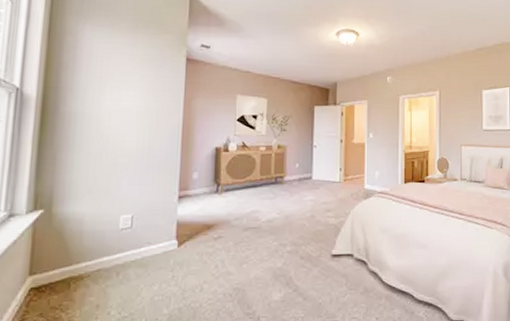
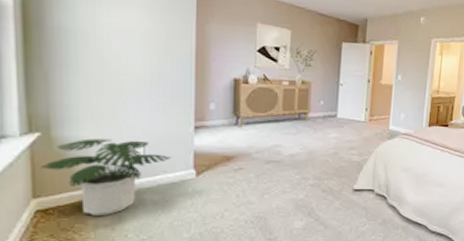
potted plant: none [39,212,156,292] -> present [40,138,172,215]

